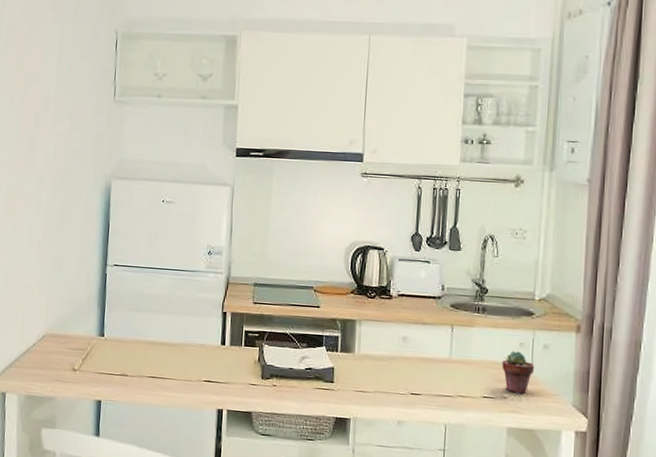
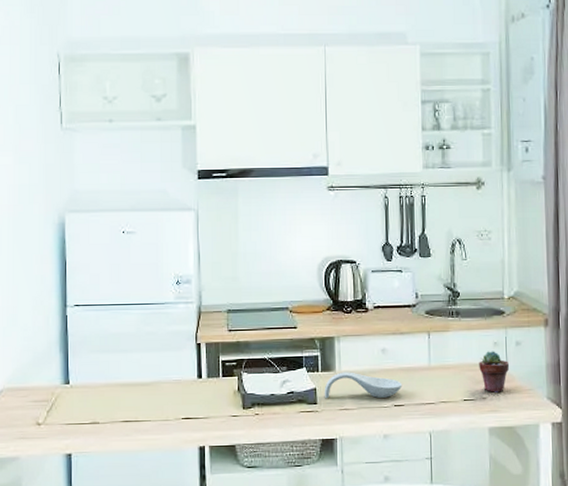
spoon rest: none [341,354,421,385] -> present [324,372,403,399]

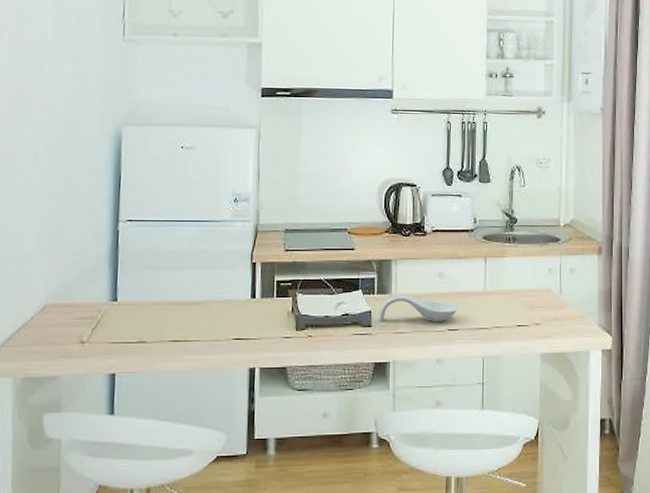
potted succulent: present [479,351,510,393] -> none [533,277,563,319]

